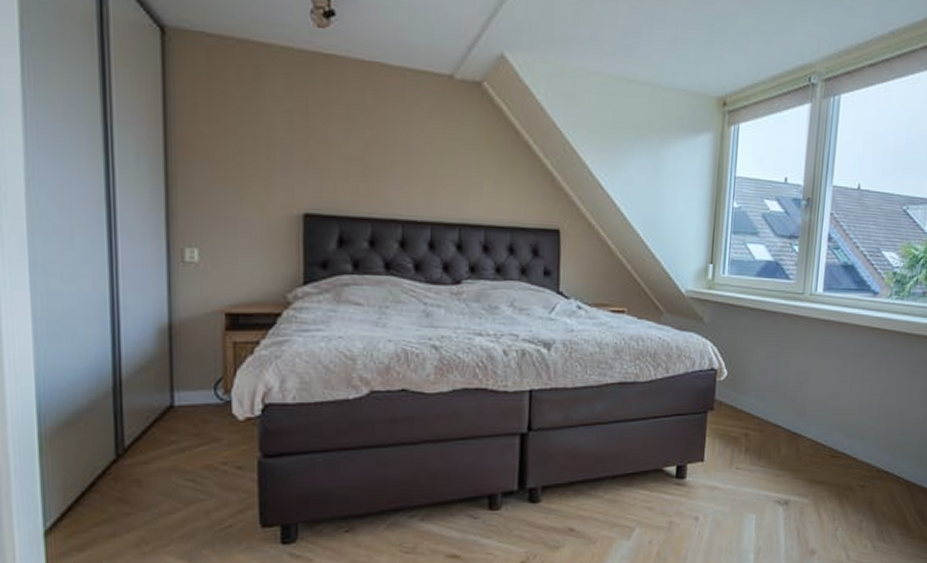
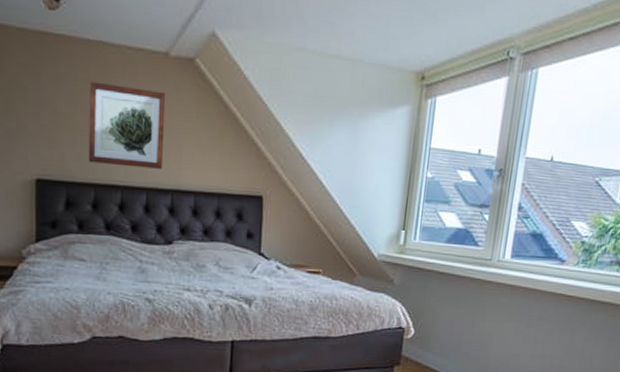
wall art: none [364,105,451,201] -> present [88,81,166,169]

